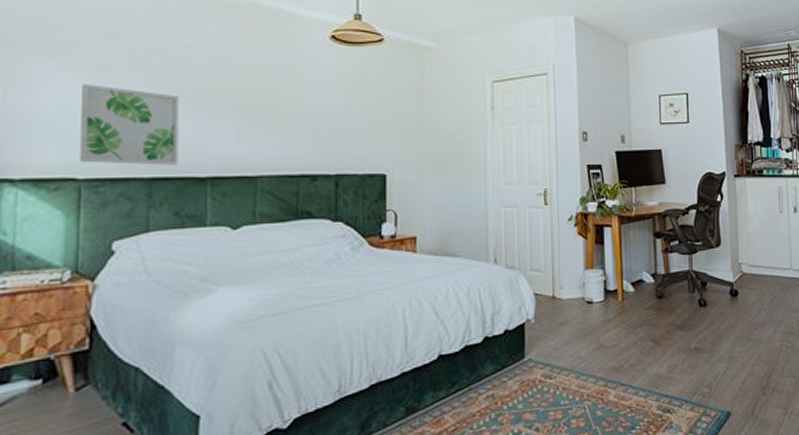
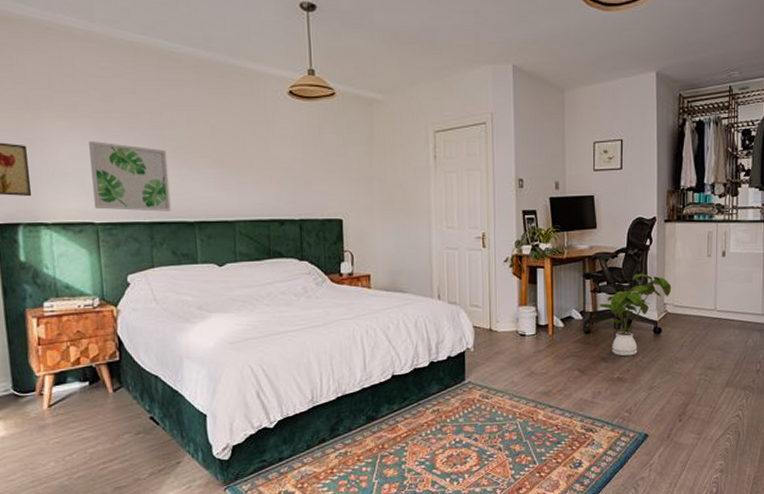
house plant: none [672,231,746,323] -> present [599,273,672,357]

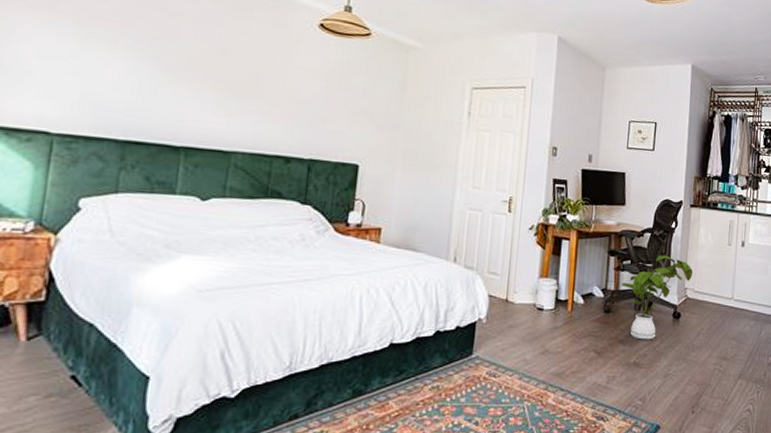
wall art: present [89,141,171,212] -> none [55,40,163,131]

